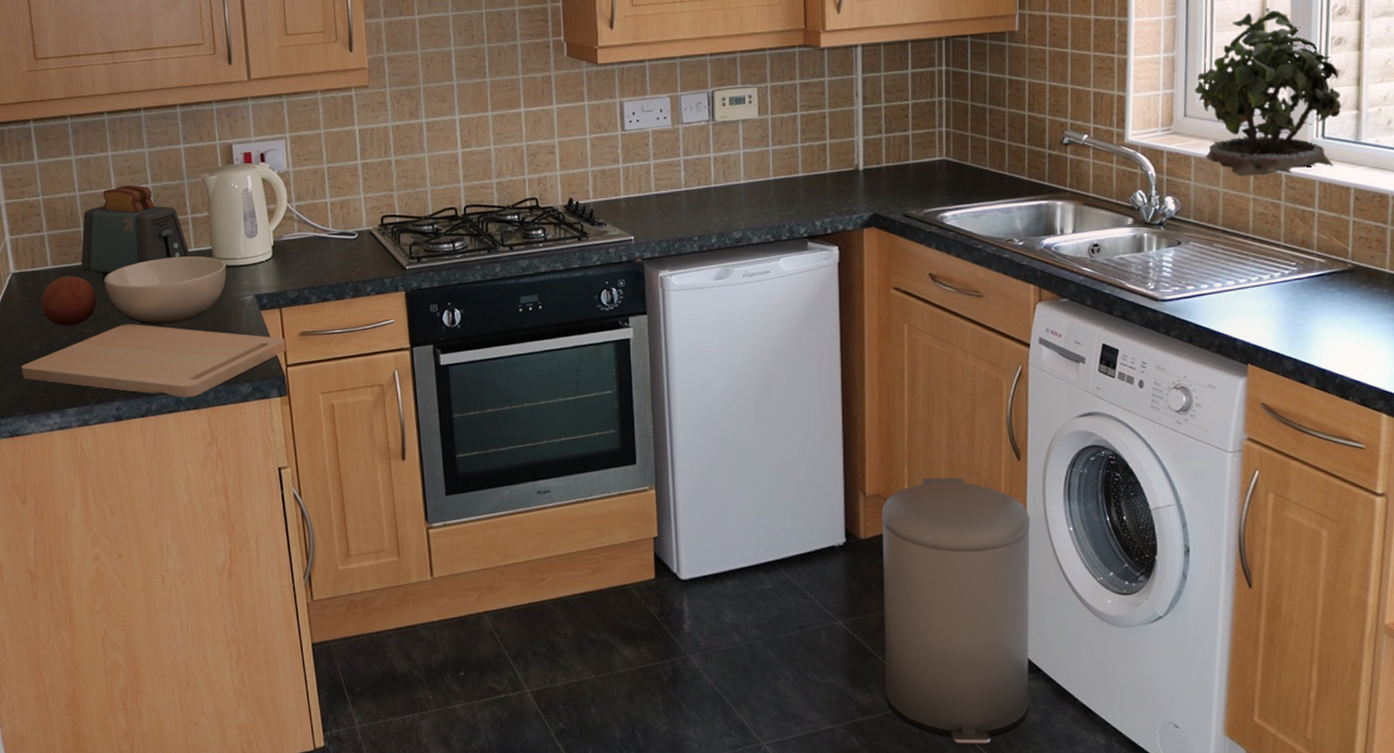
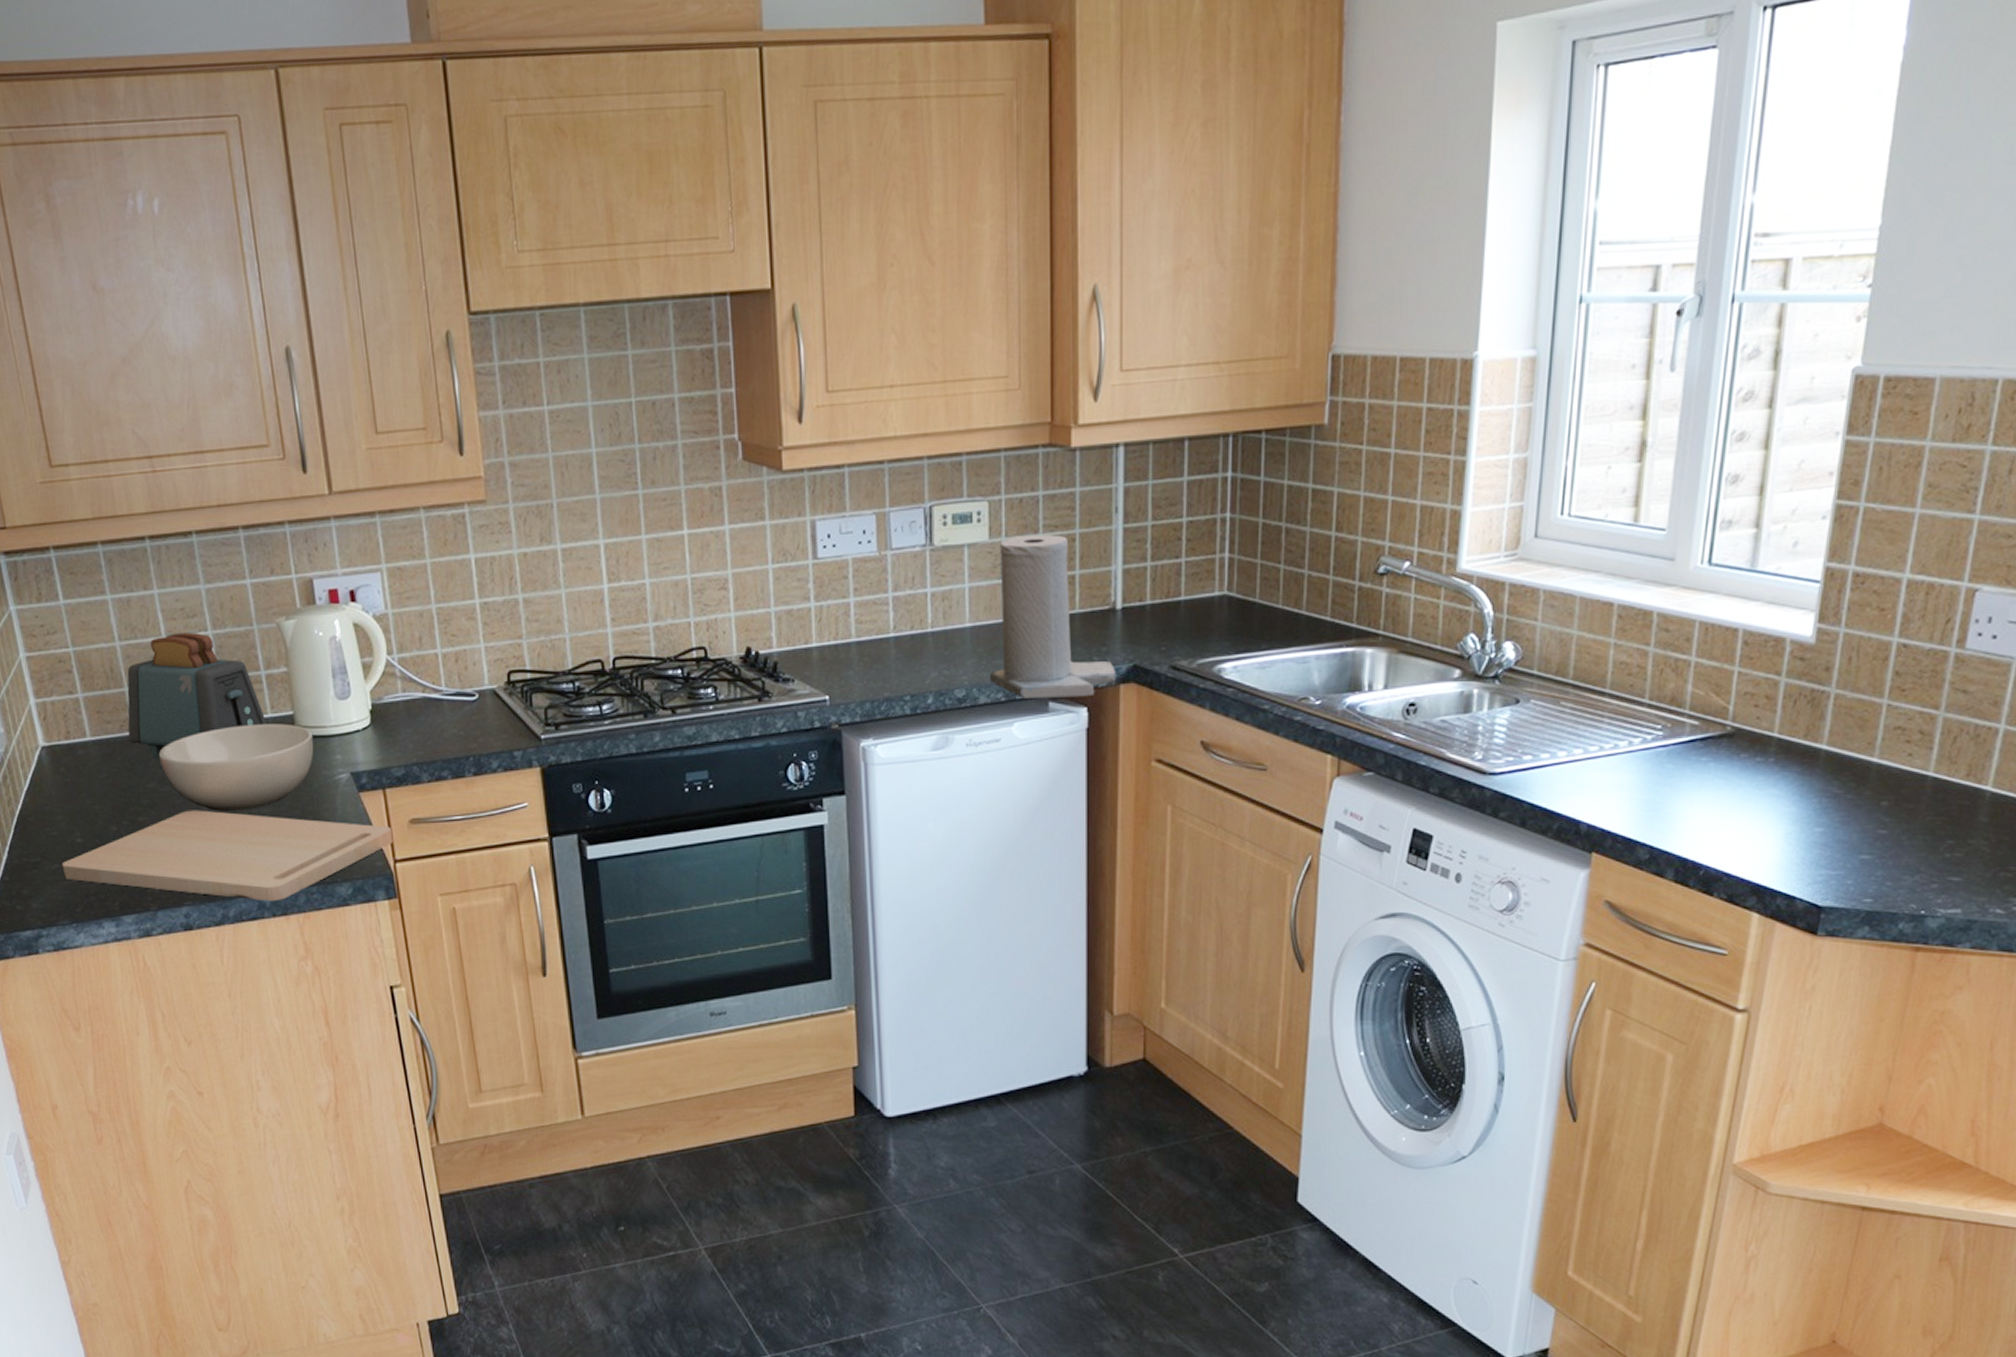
fruit: present [40,275,97,326] -> none [80,749,152,813]
paper towel: none [760,112,861,239] -> present [989,534,1116,698]
pedal bin: present [881,477,1030,746] -> none [1129,992,1312,1306]
potted plant: present [1194,7,1342,177] -> none [1549,391,1737,615]

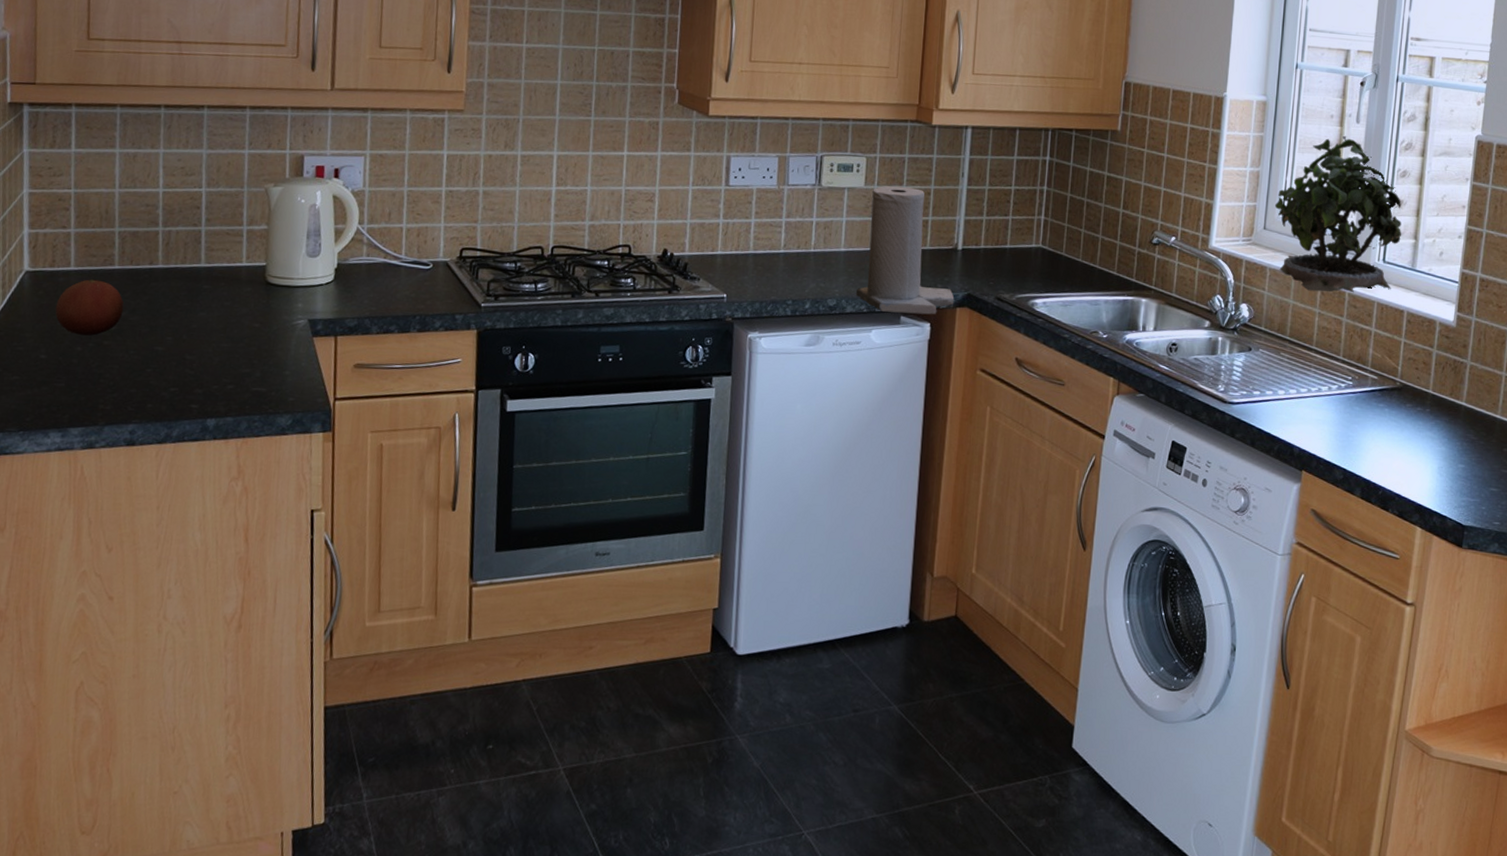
cutting board: present [62,810,393,902] -> none [21,339,337,426]
fruit: none [80,749,152,813] -> present [55,279,124,336]
toaster: present [127,632,267,758] -> none [109,187,241,291]
bowl: present [159,723,314,811] -> none [135,270,280,343]
potted plant: none [1549,391,1737,615] -> present [1274,135,1402,293]

